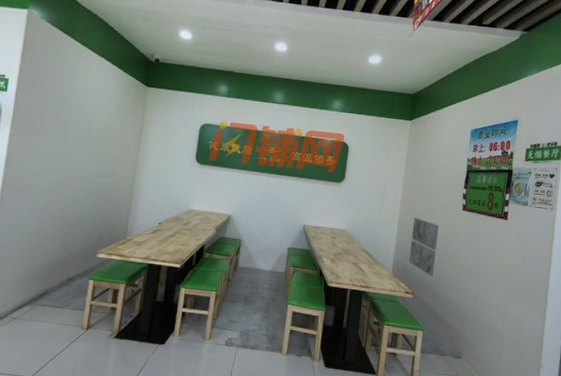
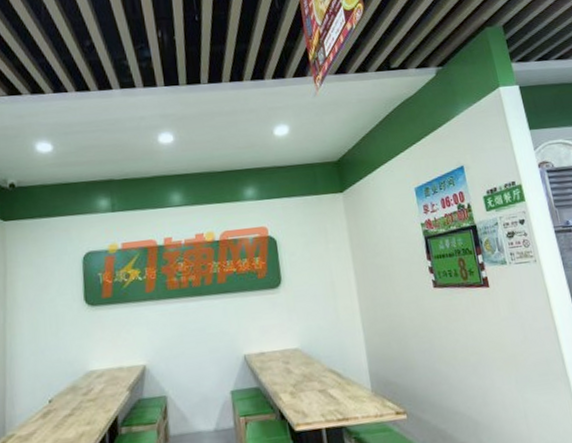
wall art: present [408,217,439,277] -> none [378,310,424,384]

